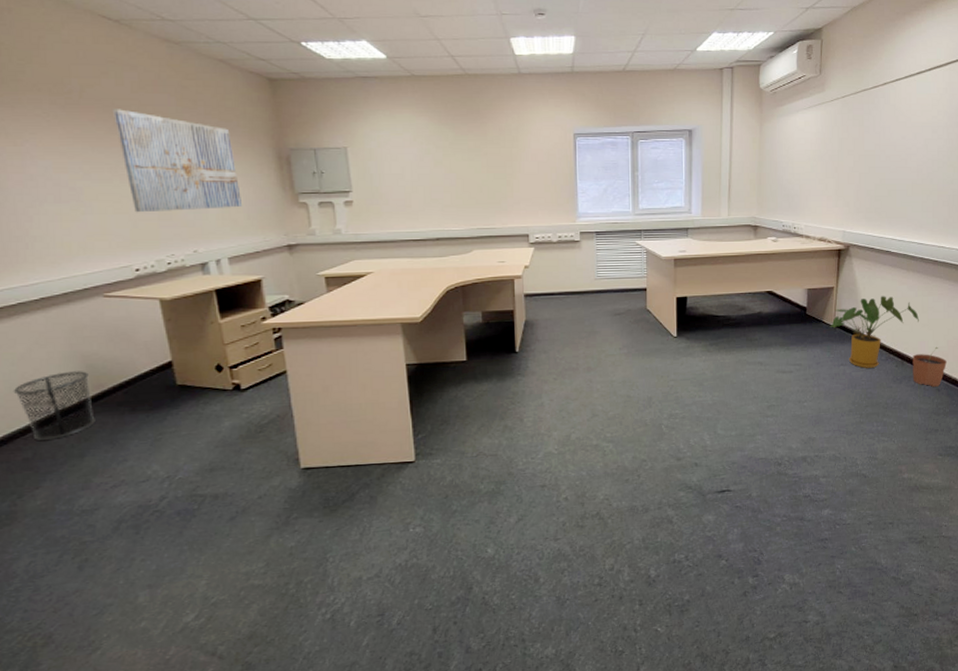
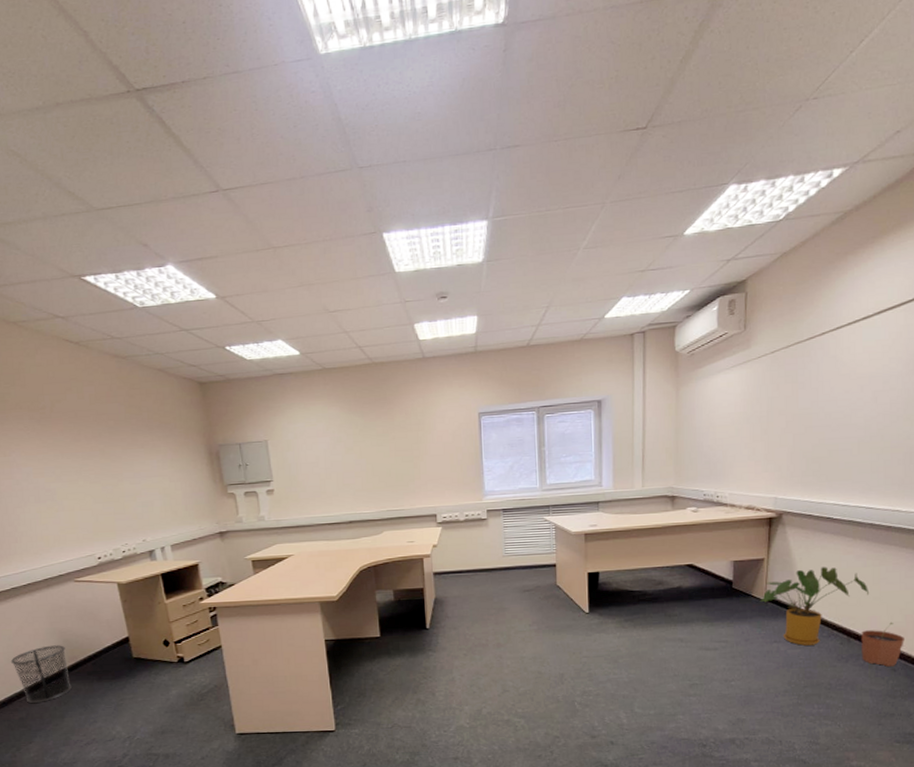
wall art: present [113,109,242,213] -> none [76,419,180,509]

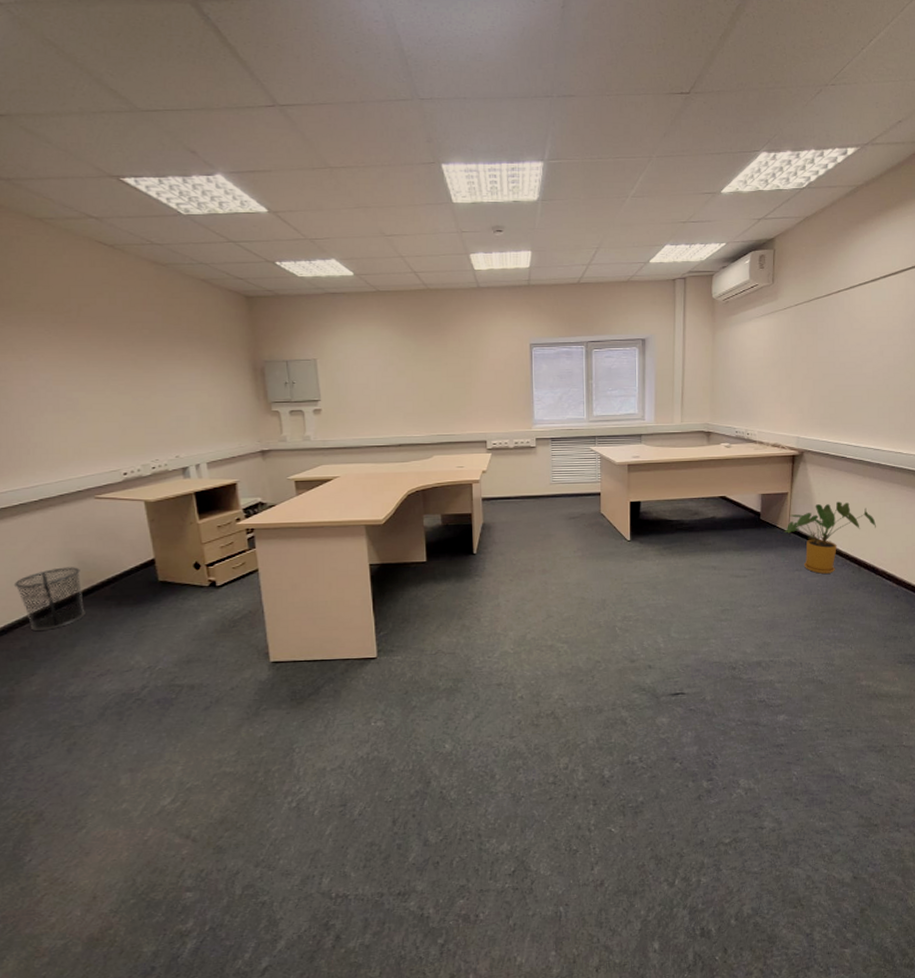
plant pot: present [861,622,904,667] -> none [870,553,905,594]

